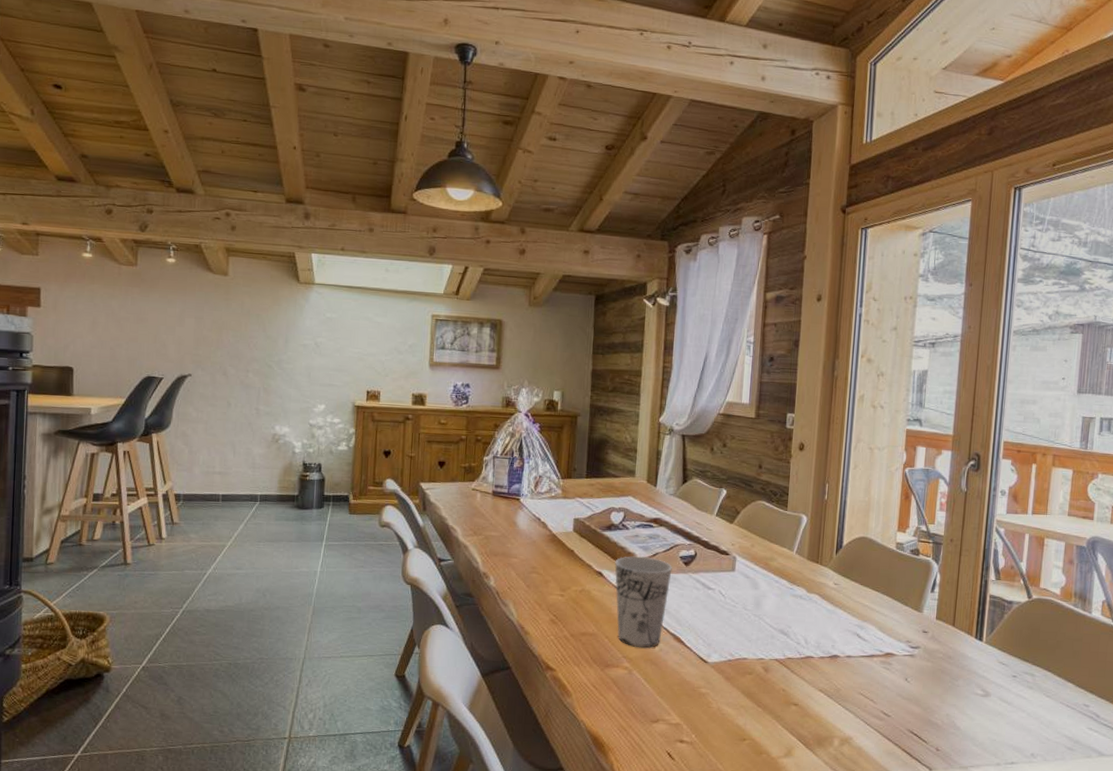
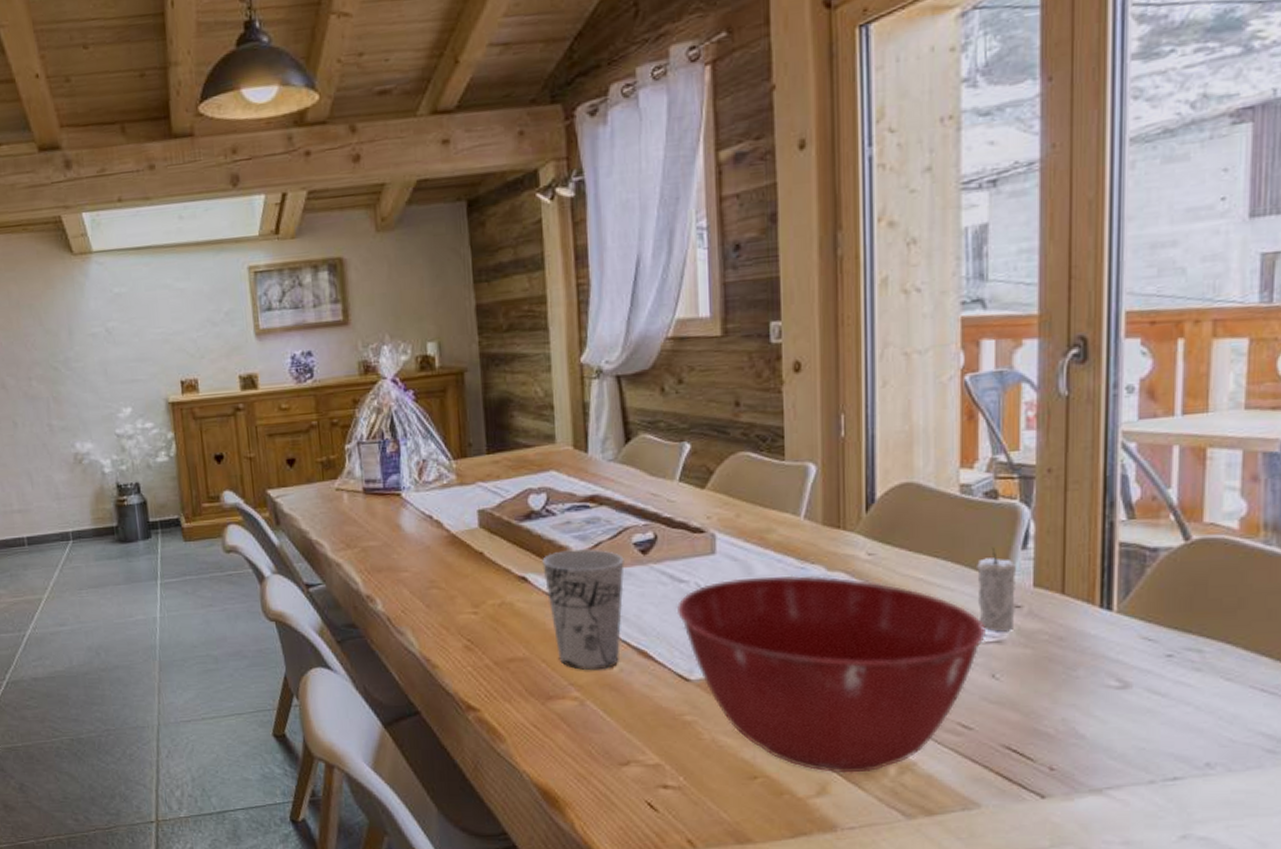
mixing bowl: none [703,590,904,742] -> present [676,575,985,774]
candle: none [900,588,927,649] -> present [977,547,1017,632]

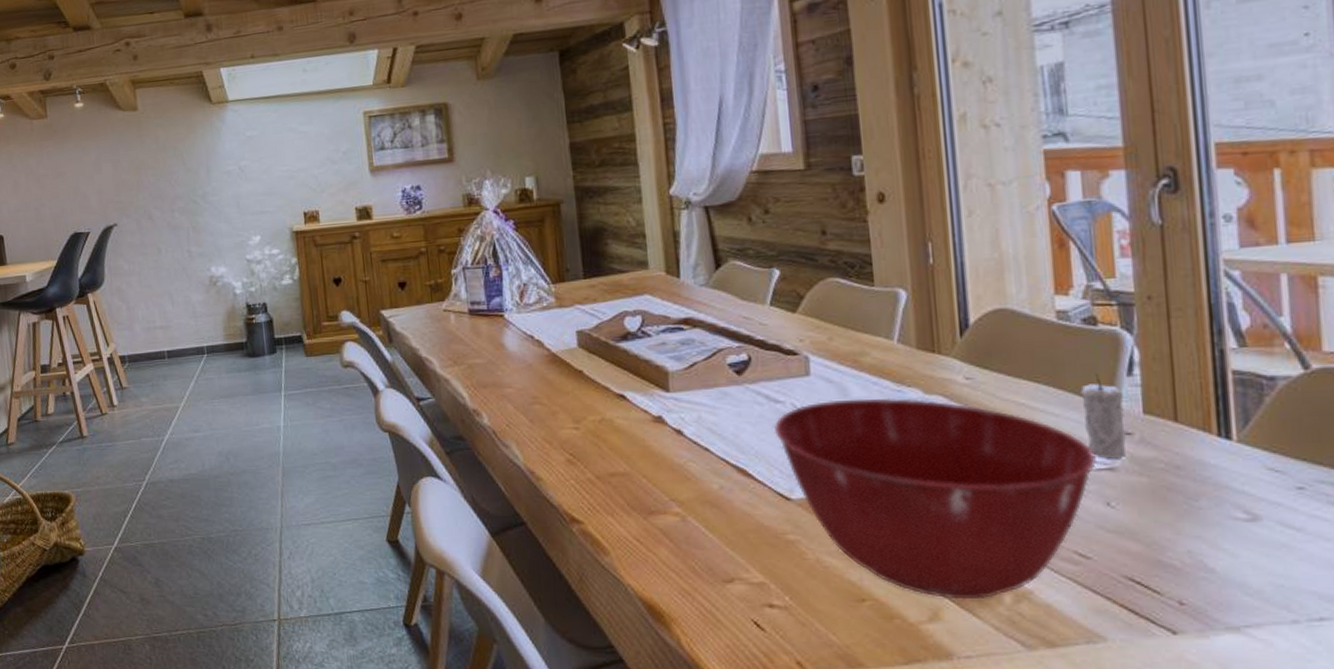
cup: present [542,548,624,671] -> none [639,369,721,487]

